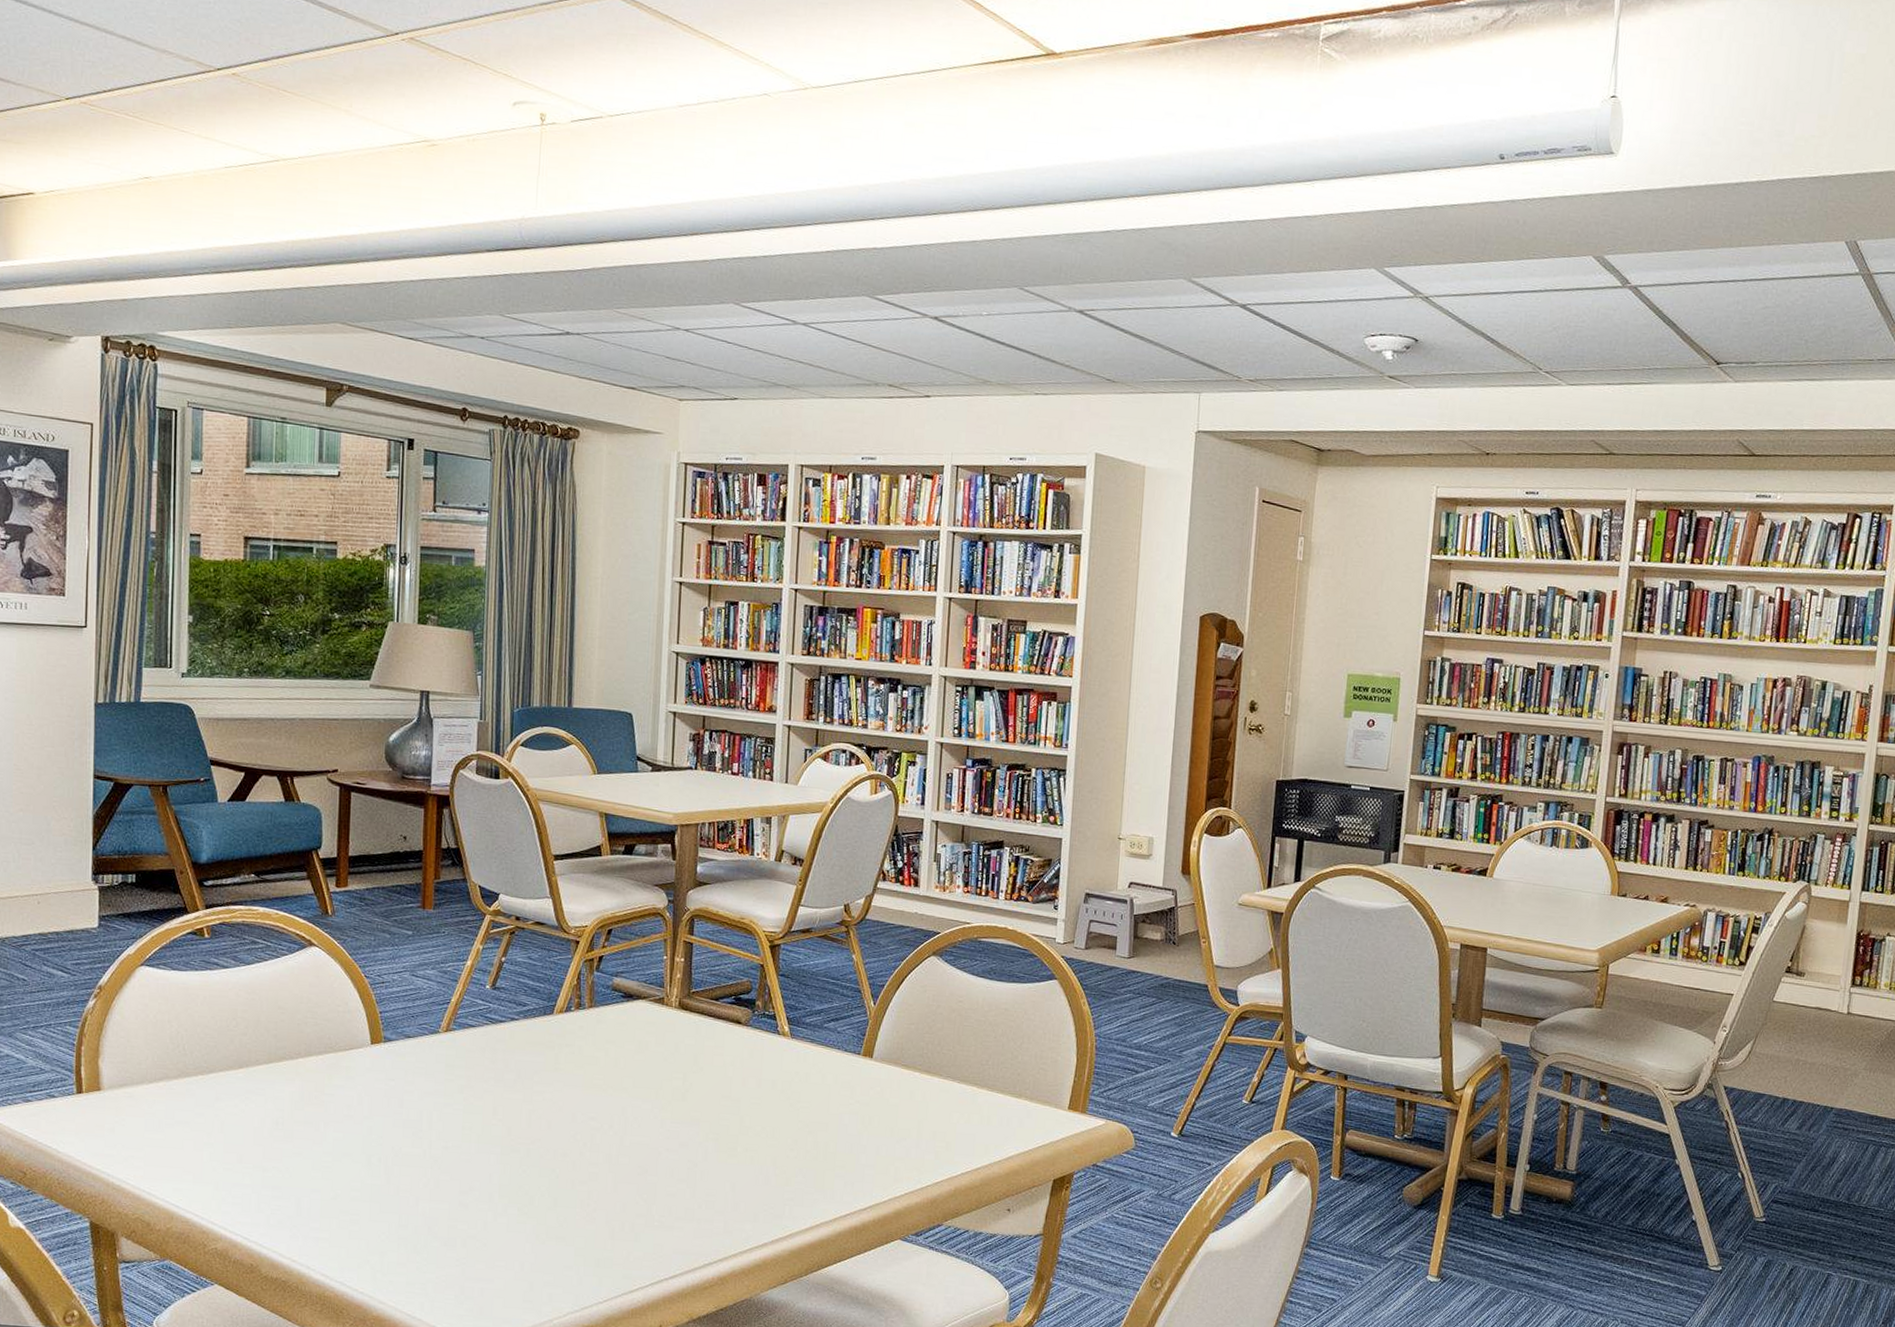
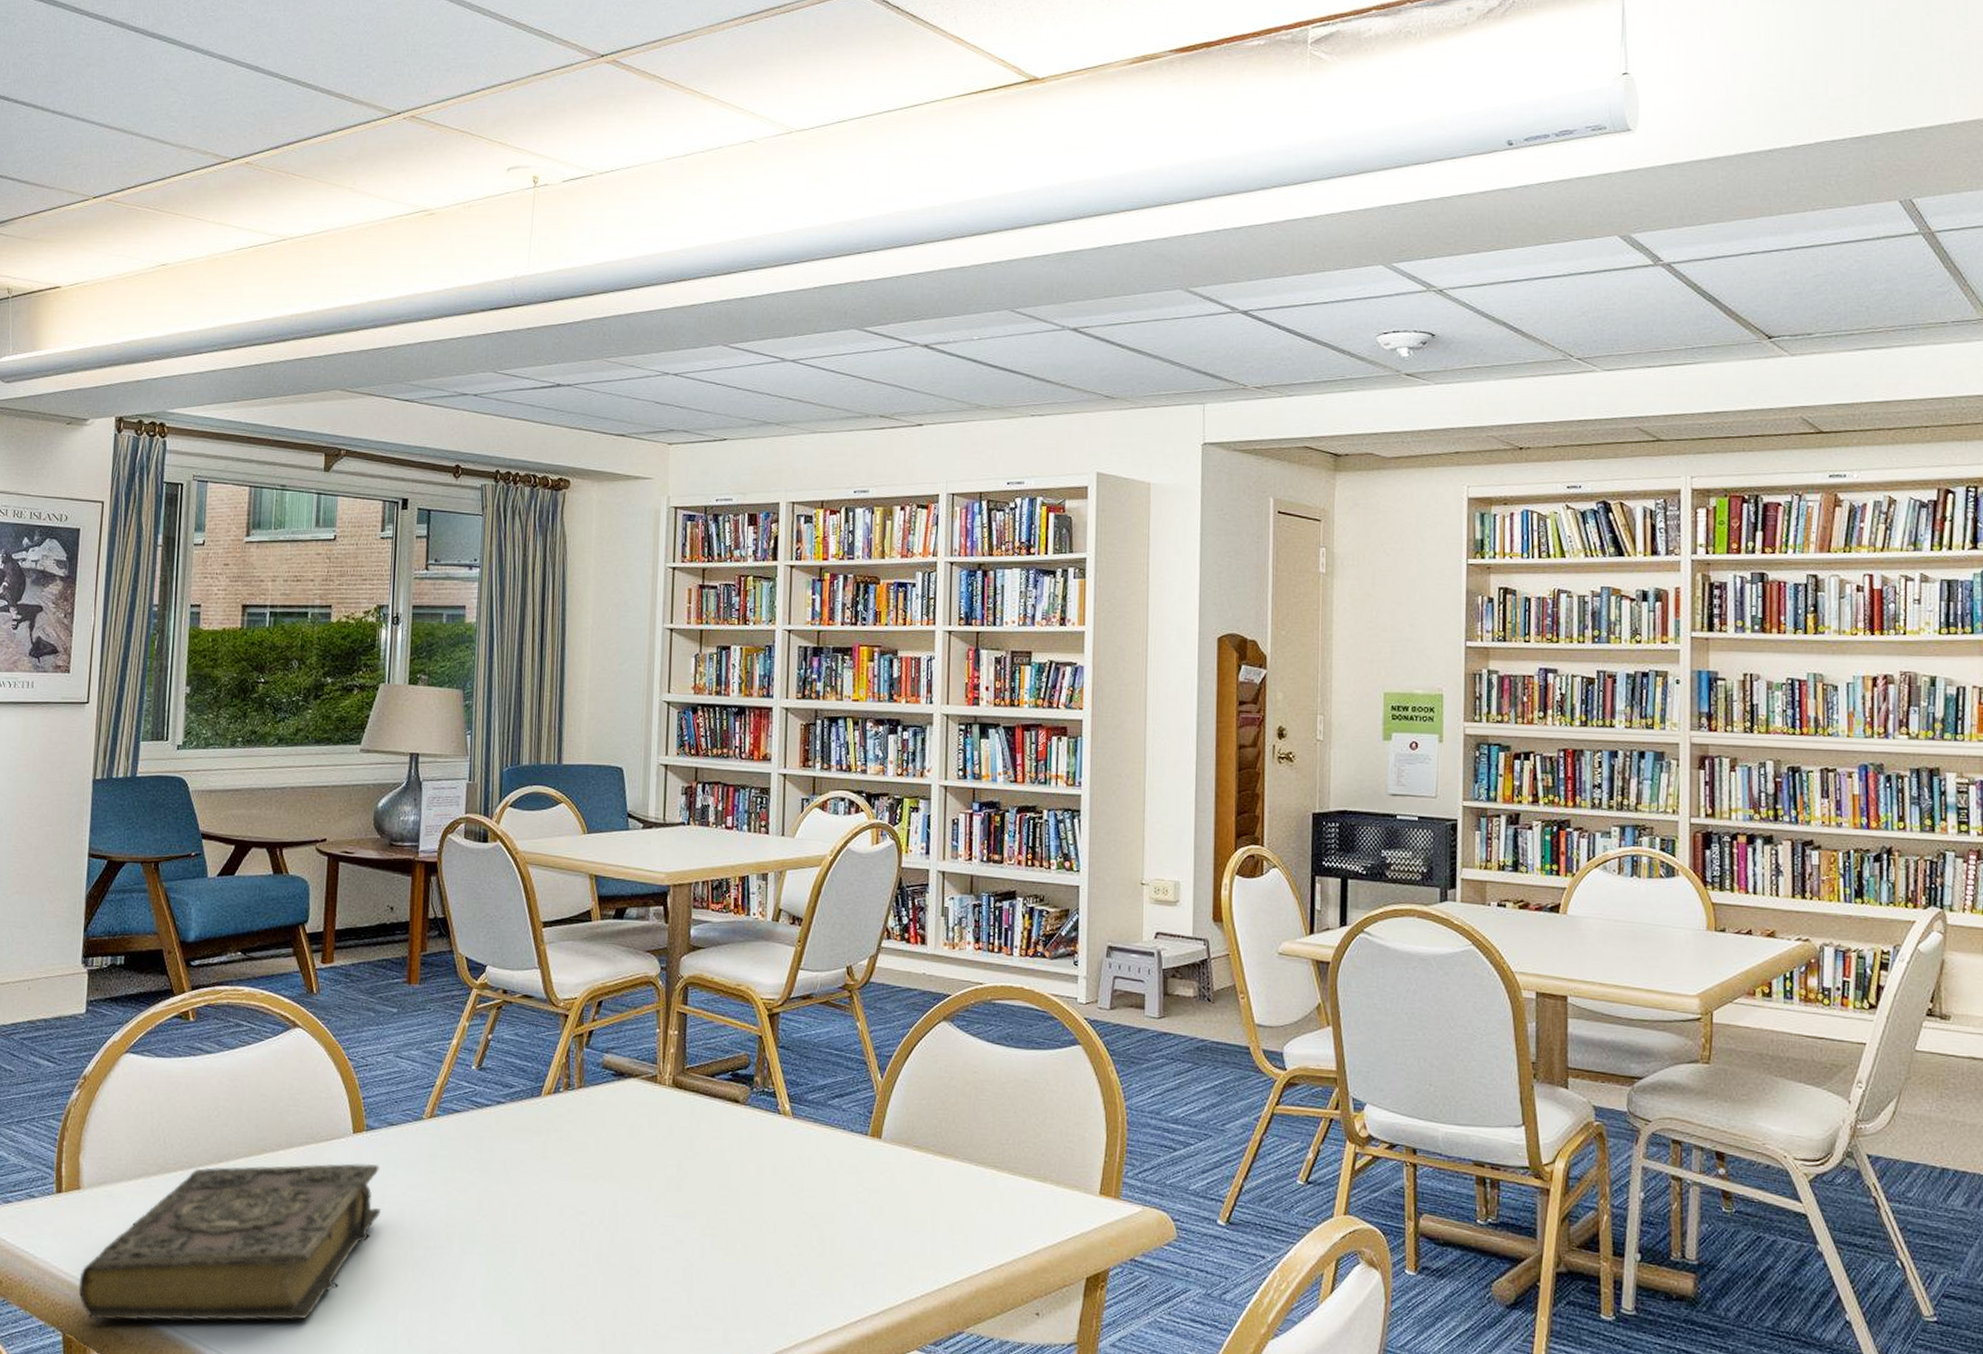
book: none [103,1071,400,1210] -> present [78,1163,381,1321]

